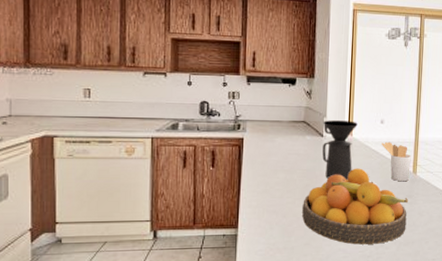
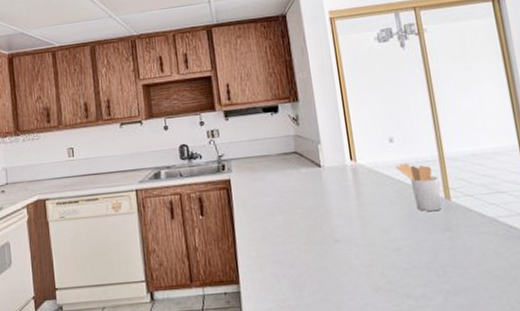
fruit bowl: present [302,168,409,245] -> none [310,200,452,297]
coffee maker: present [322,120,358,181] -> none [319,144,364,217]

